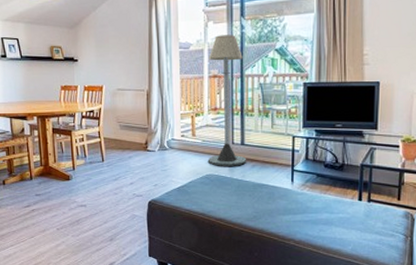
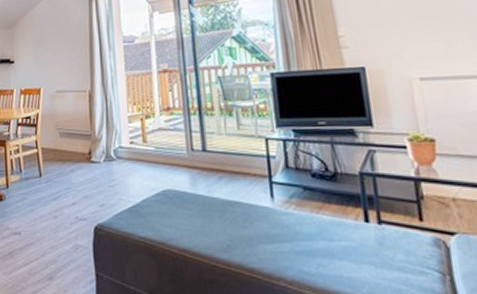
floor lamp: present [208,35,247,166] -> none [156,24,212,179]

